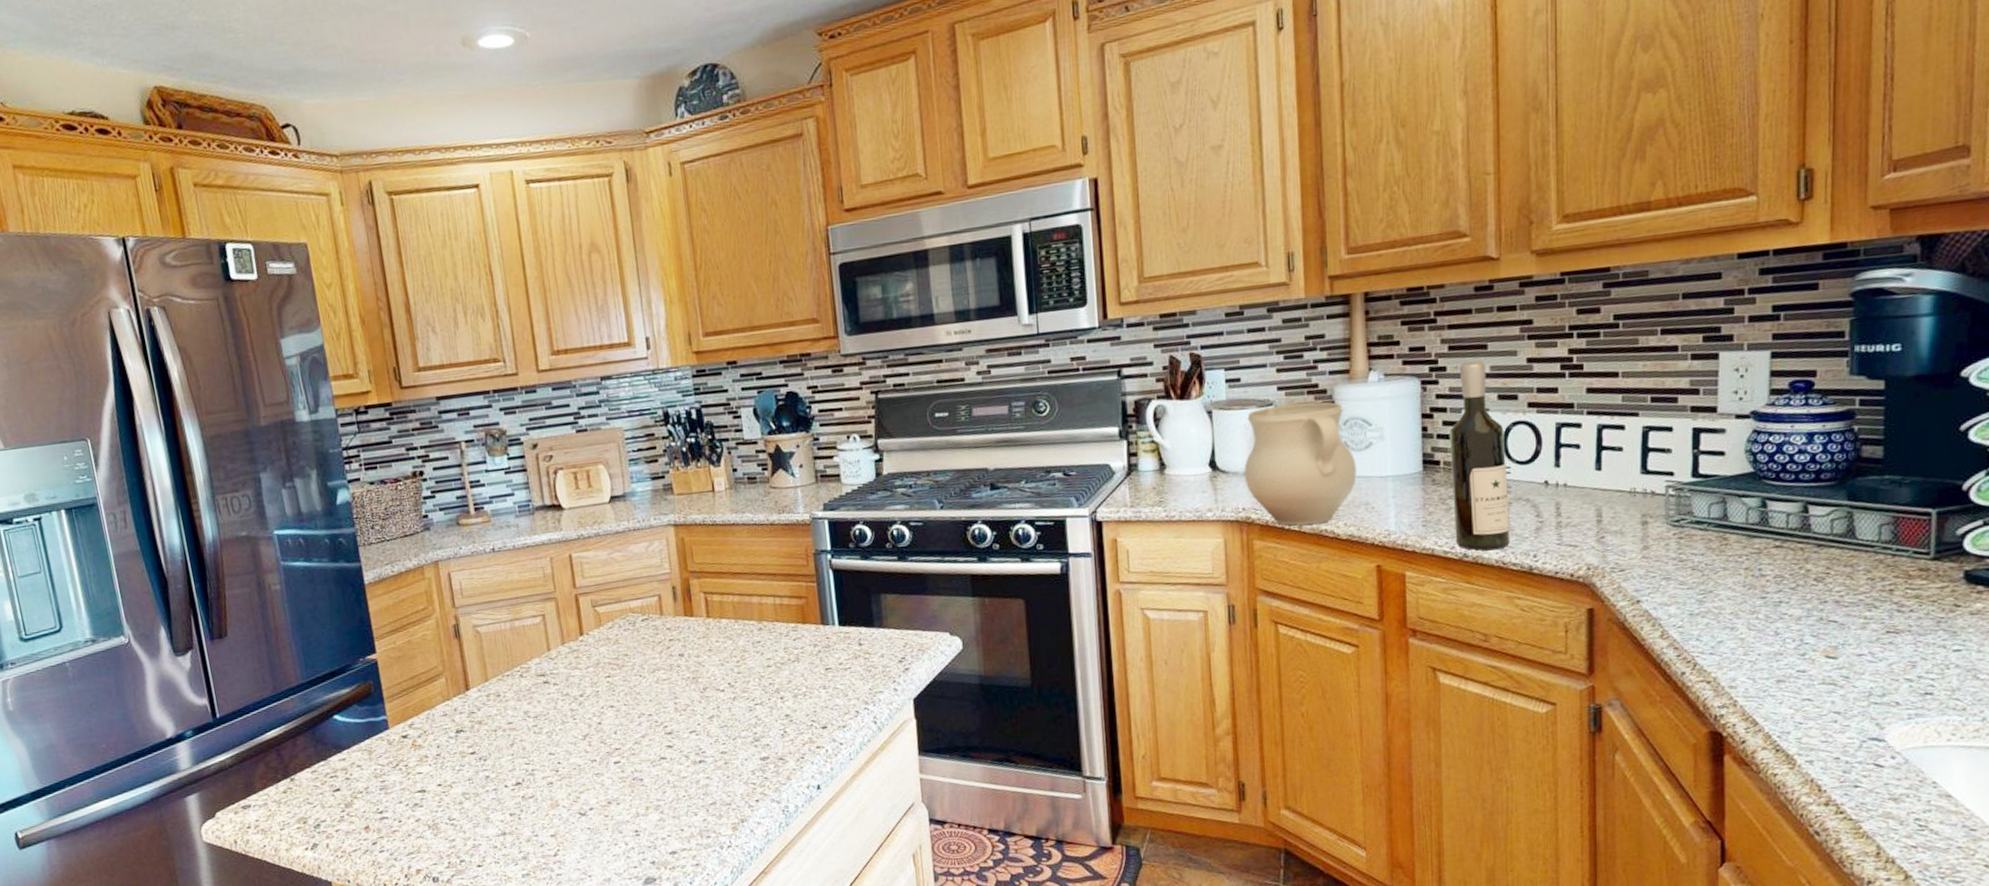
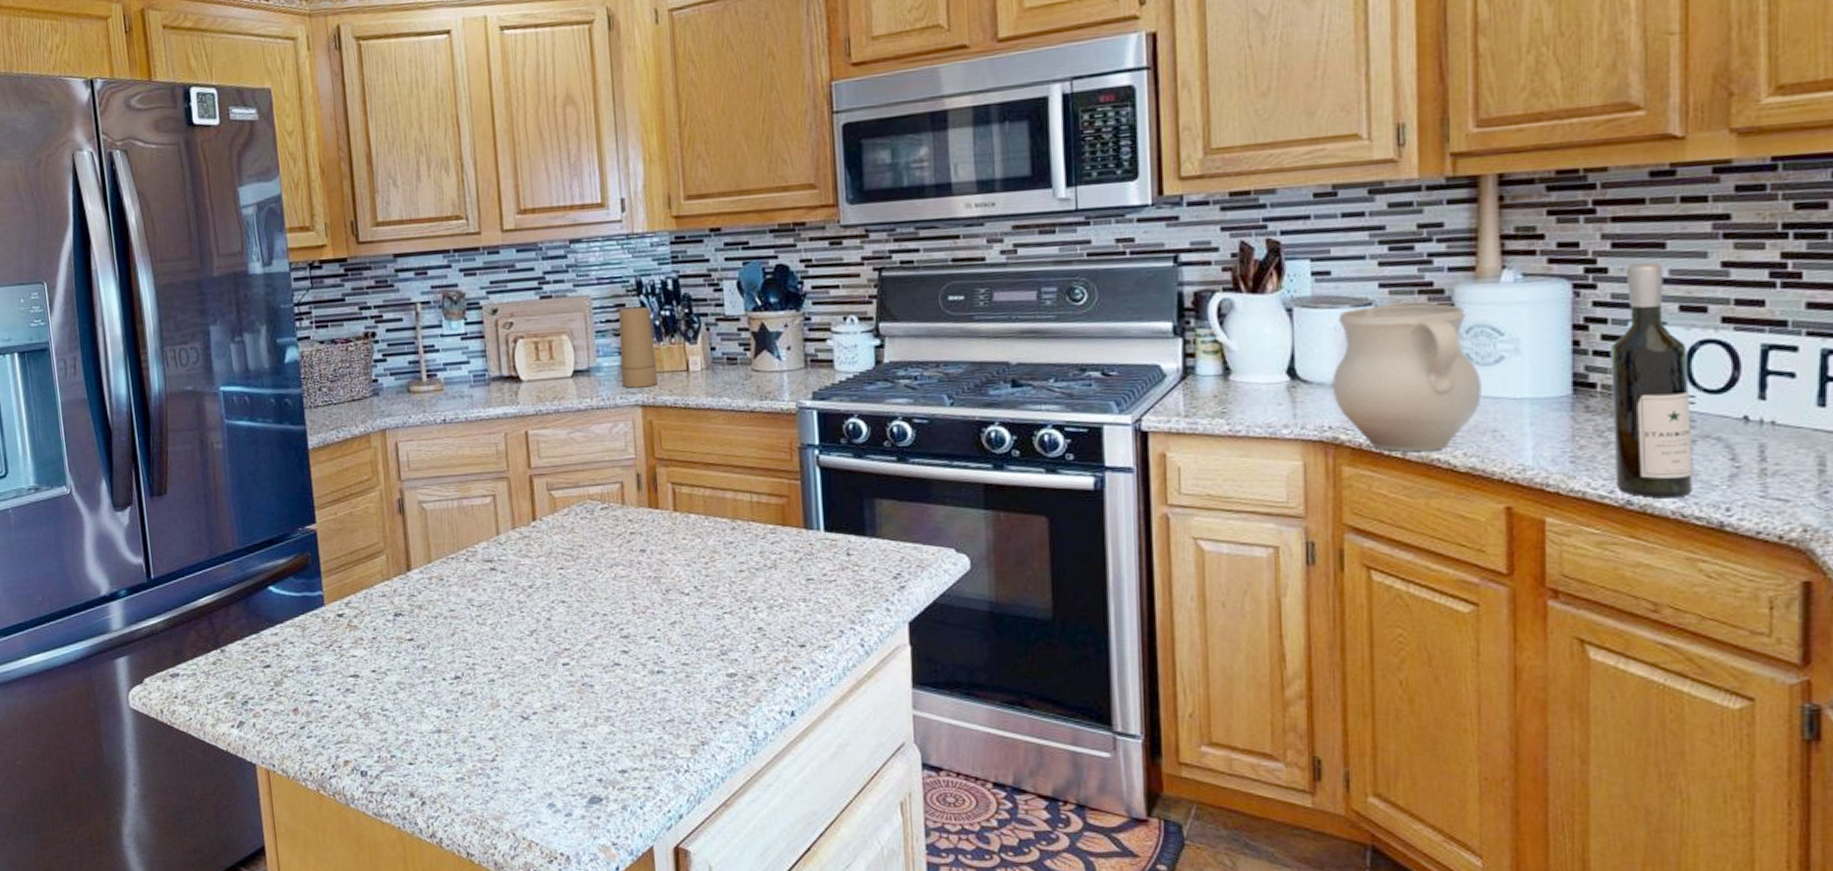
canister: none [649,435,687,510] -> present [618,306,657,388]

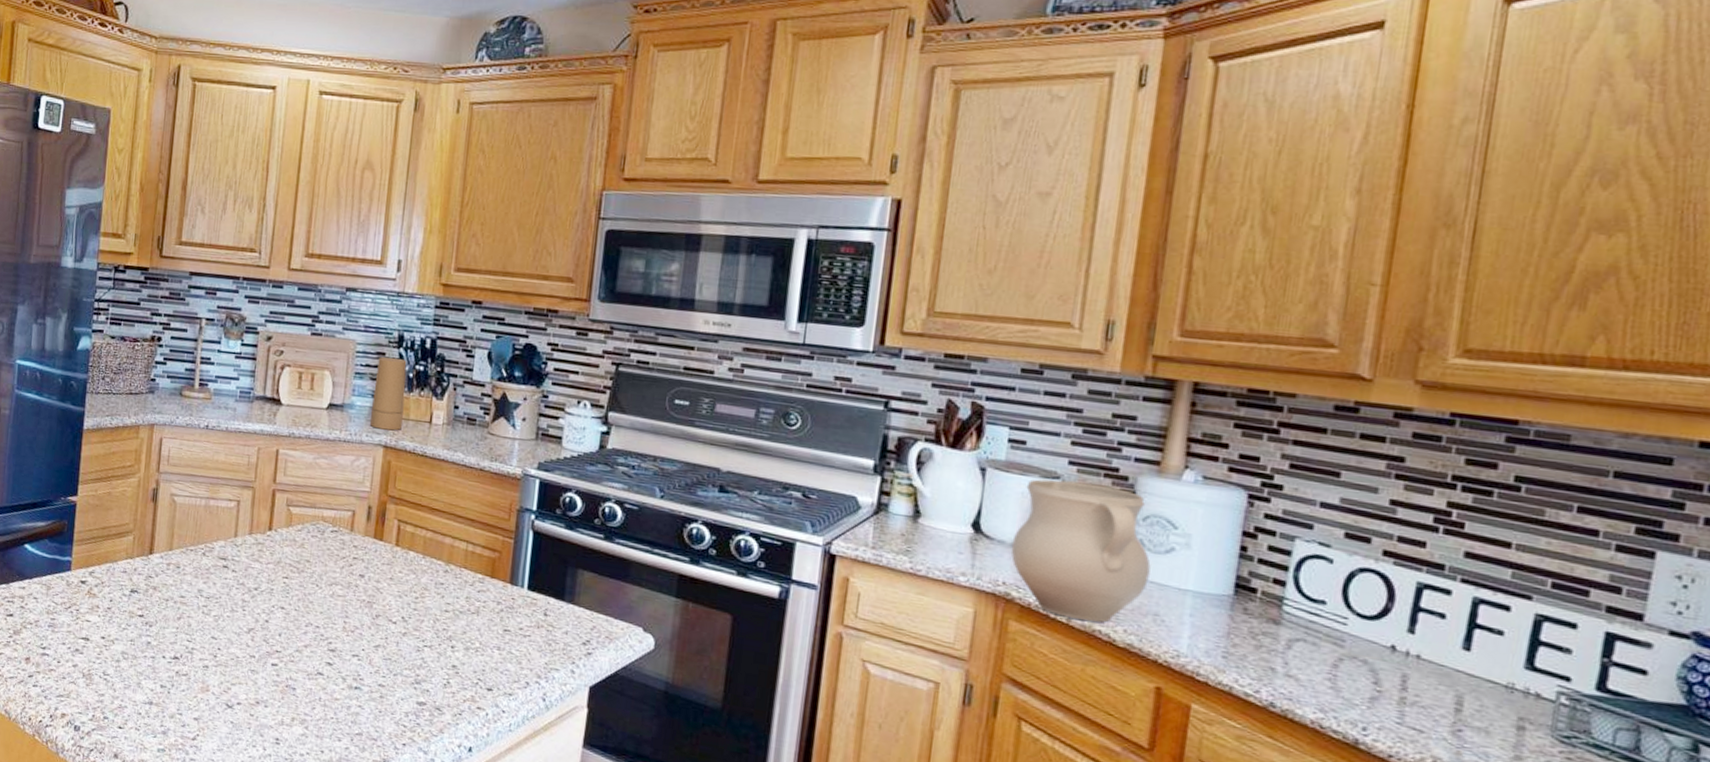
bottle: present [1609,262,1693,499] -> none [1262,486,1347,709]

